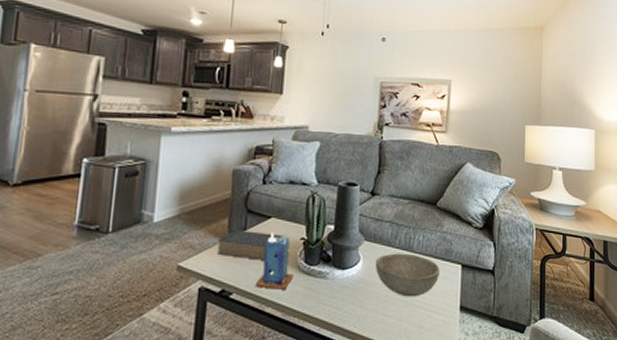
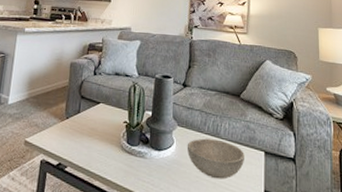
book: present [218,230,281,260] -> none [57,113,108,139]
candle: present [256,231,294,290] -> none [86,115,117,166]

